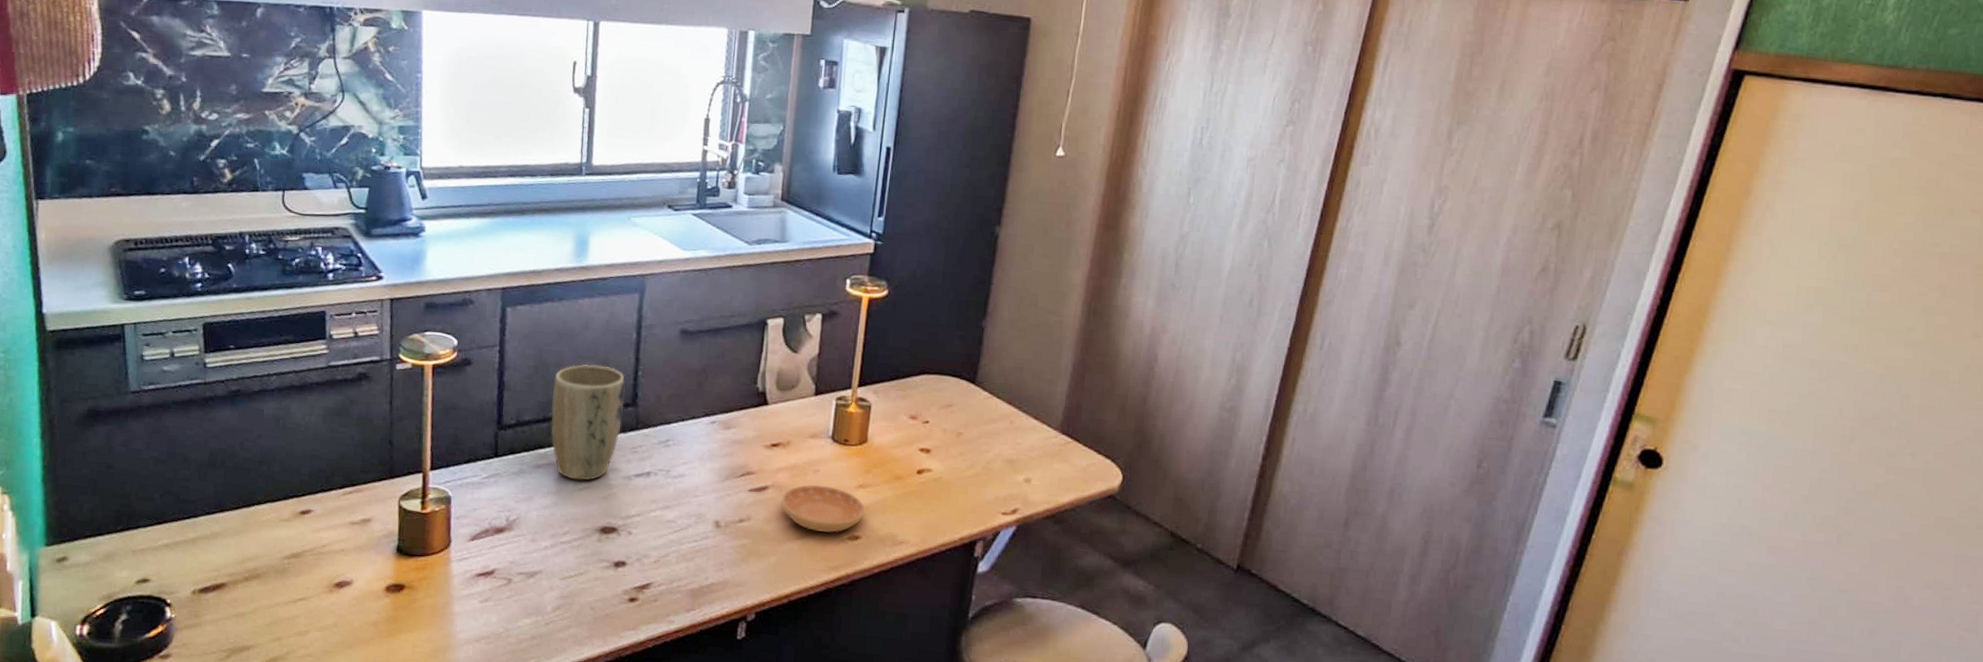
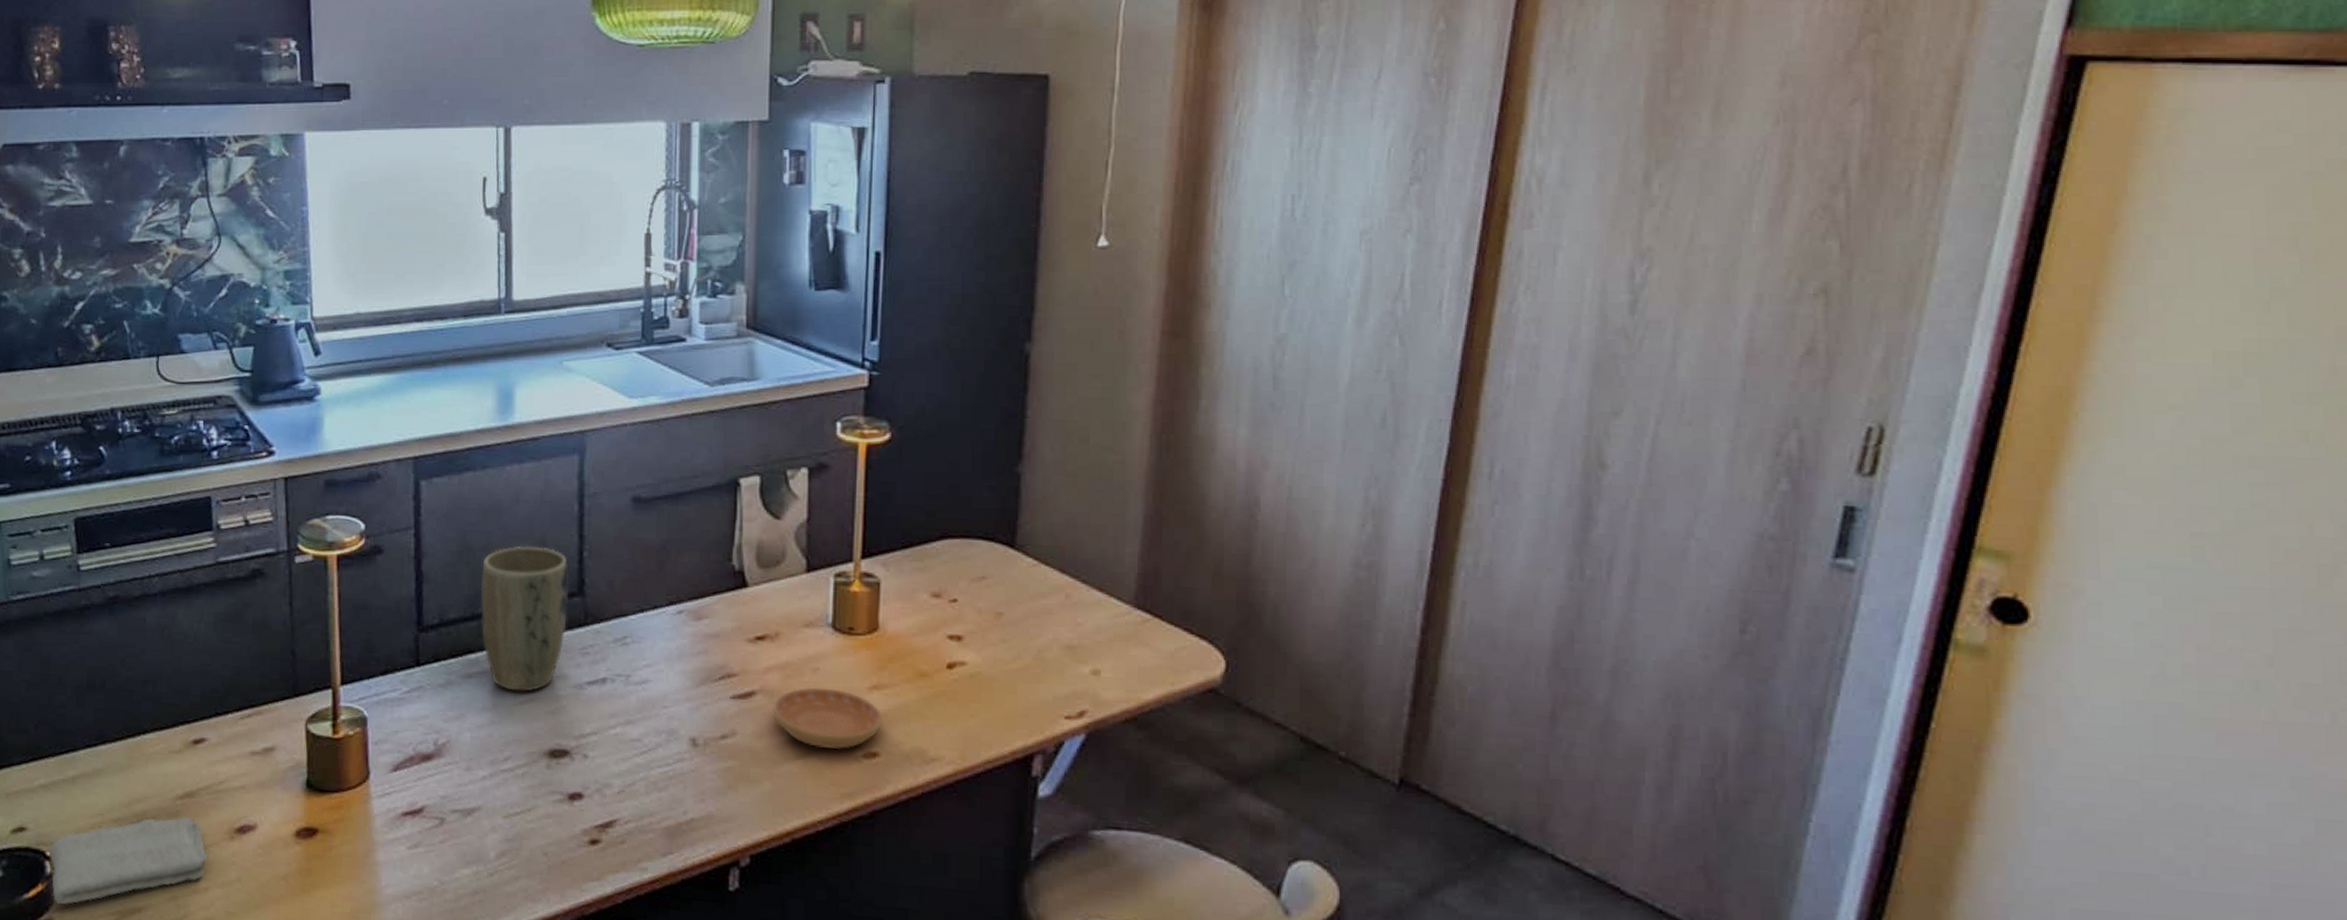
washcloth: none [169,572,310,643] -> present [49,815,209,905]

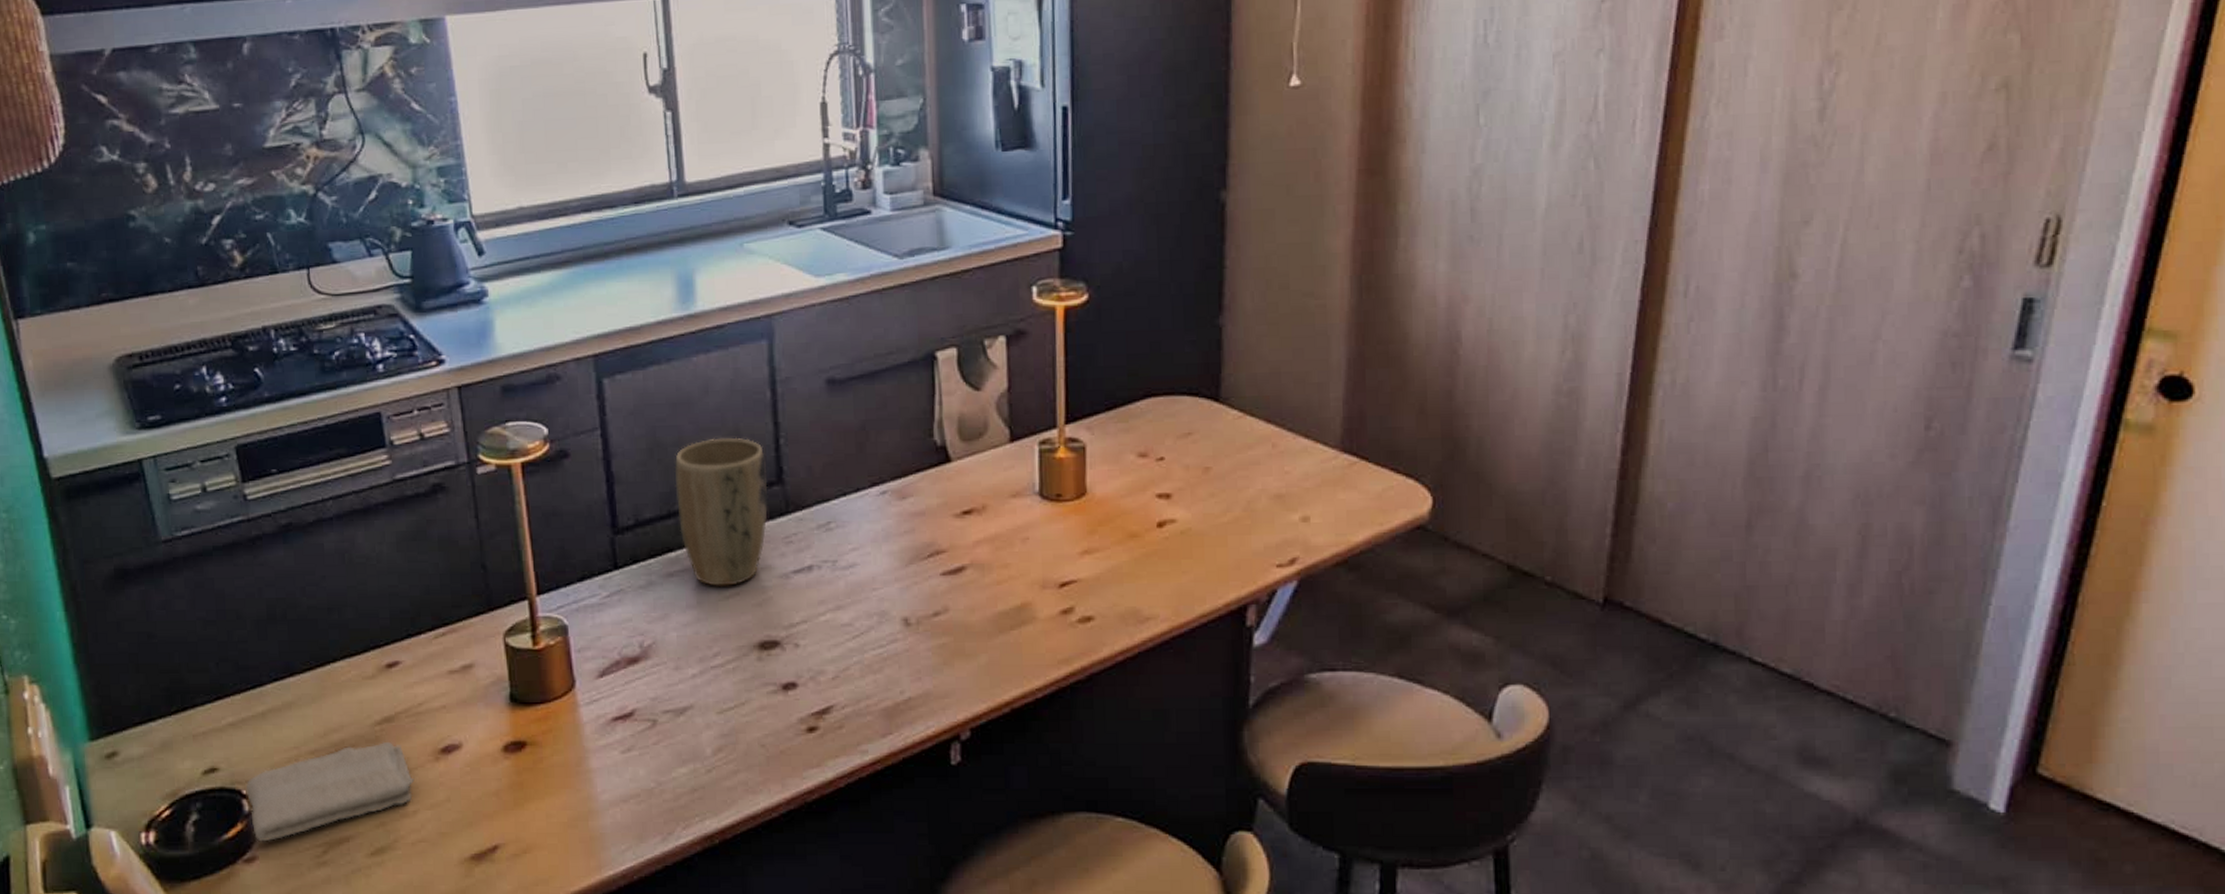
saucer: present [772,687,883,749] -> none [984,556,1096,616]

